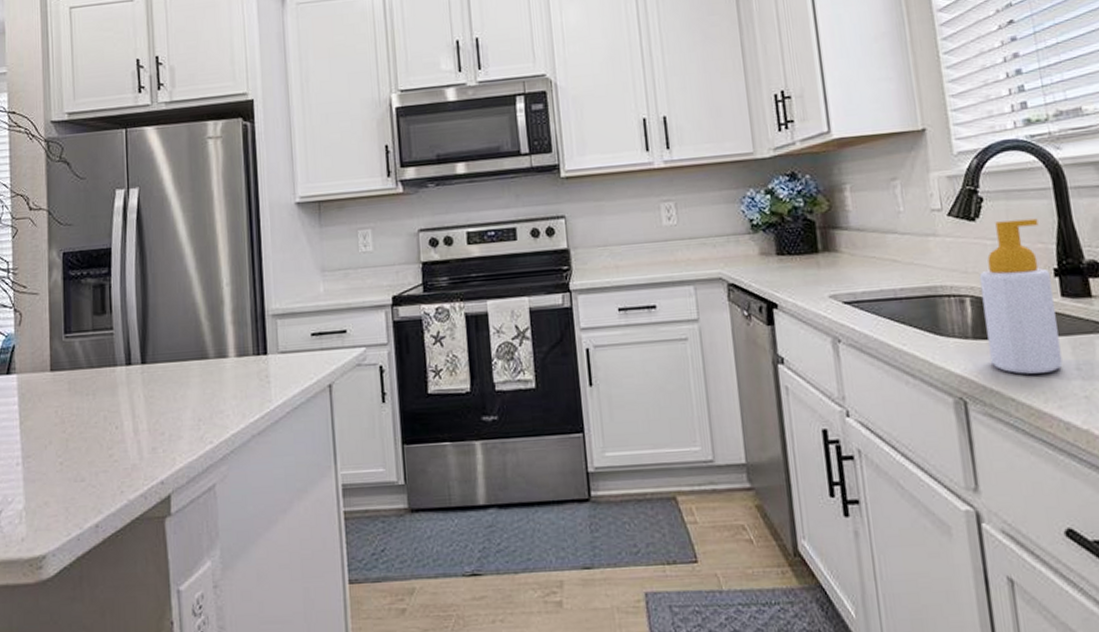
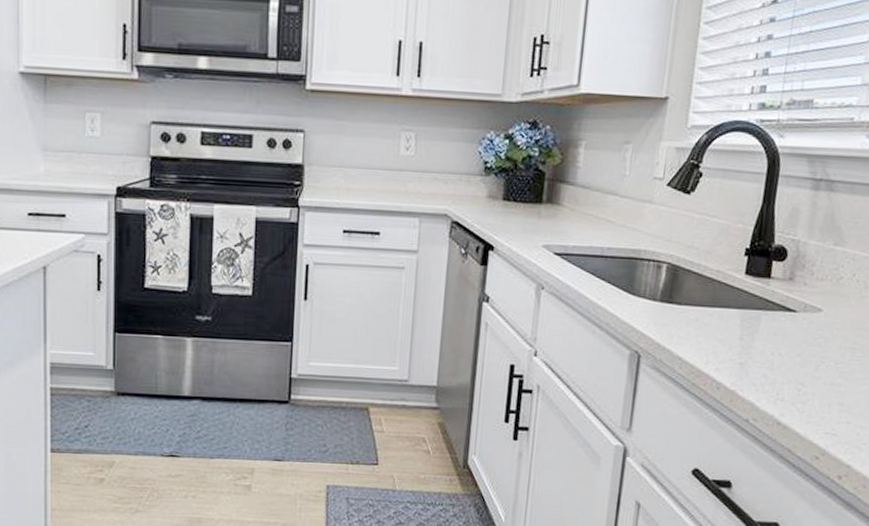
soap bottle: present [979,218,1063,374] -> none [670,198,745,339]

